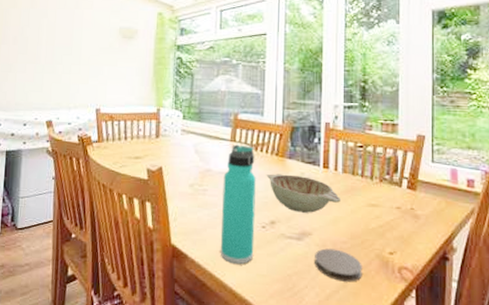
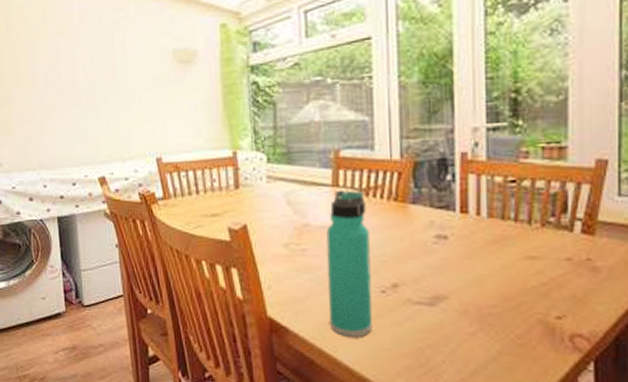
decorative bowl: present [266,173,342,213] -> none [382,224,488,272]
coaster: present [315,248,362,282] -> none [453,314,519,355]

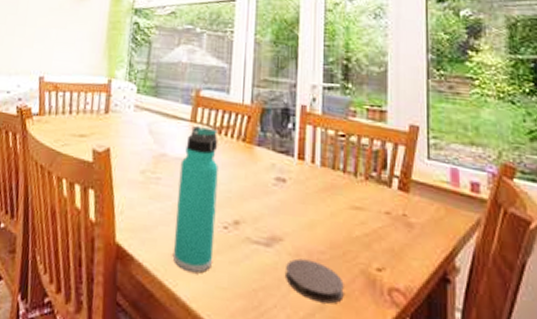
coaster: none [453,314,519,355] -> present [286,258,344,304]

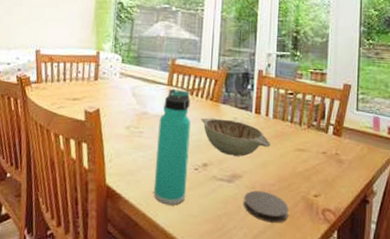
decorative bowl: none [230,163,319,214] -> present [200,118,271,157]

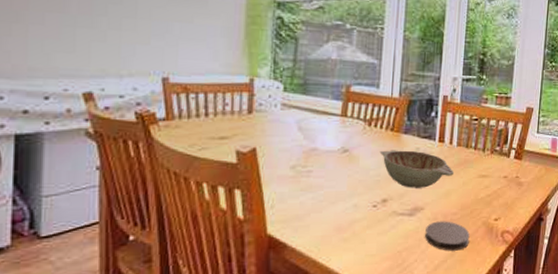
thermos bottle: present [153,88,191,205] -> none [325,119,368,248]

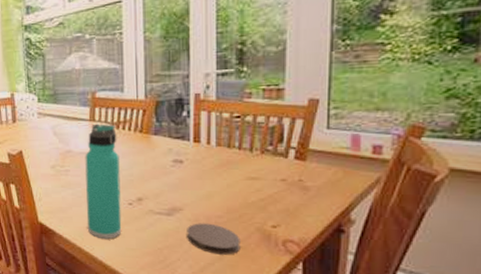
thermos bottle: none [325,119,368,248] -> present [85,123,122,240]
decorative bowl: present [379,150,455,188] -> none [130,151,216,189]

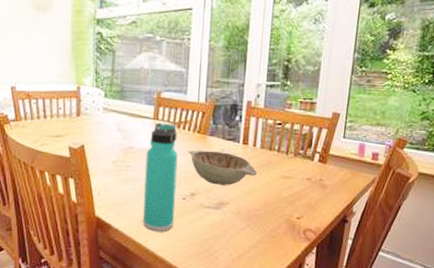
decorative bowl: none [130,151,216,189] -> present [188,150,258,185]
coaster: present [187,223,240,255] -> none [230,215,272,243]

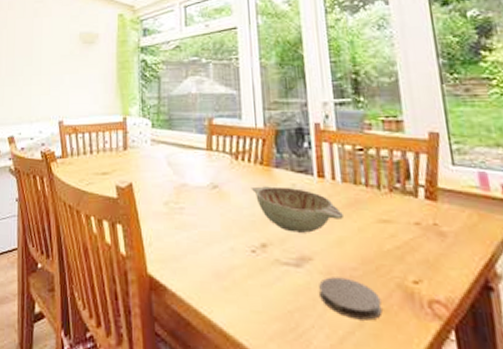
thermos bottle: present [142,122,178,232] -> none [201,153,245,299]
coaster: none [230,215,272,243] -> present [319,277,382,321]

